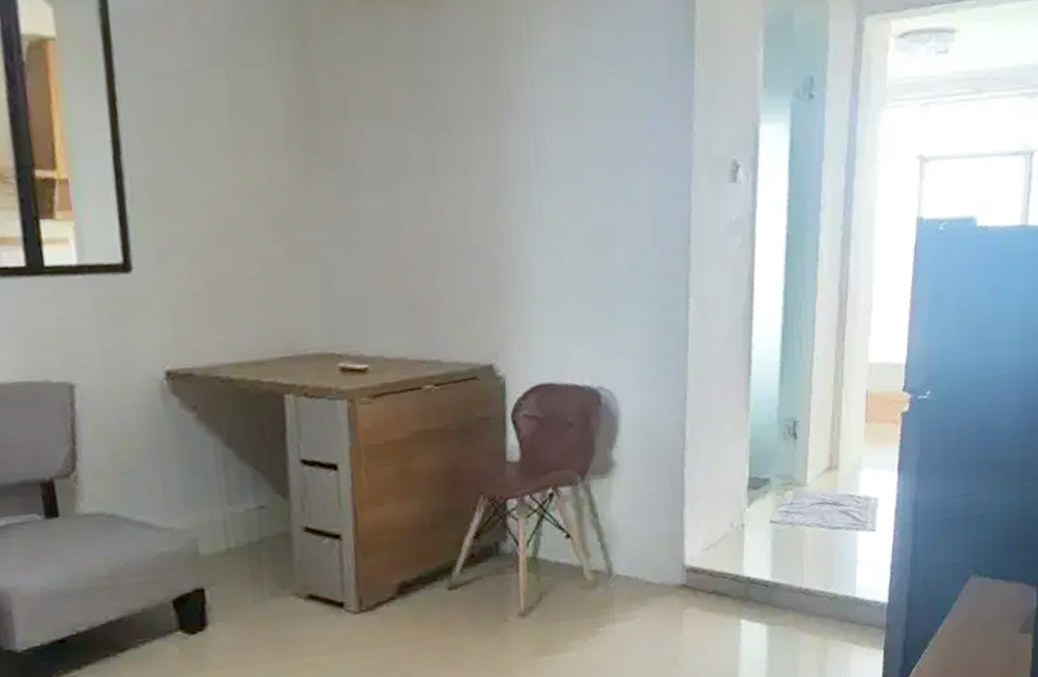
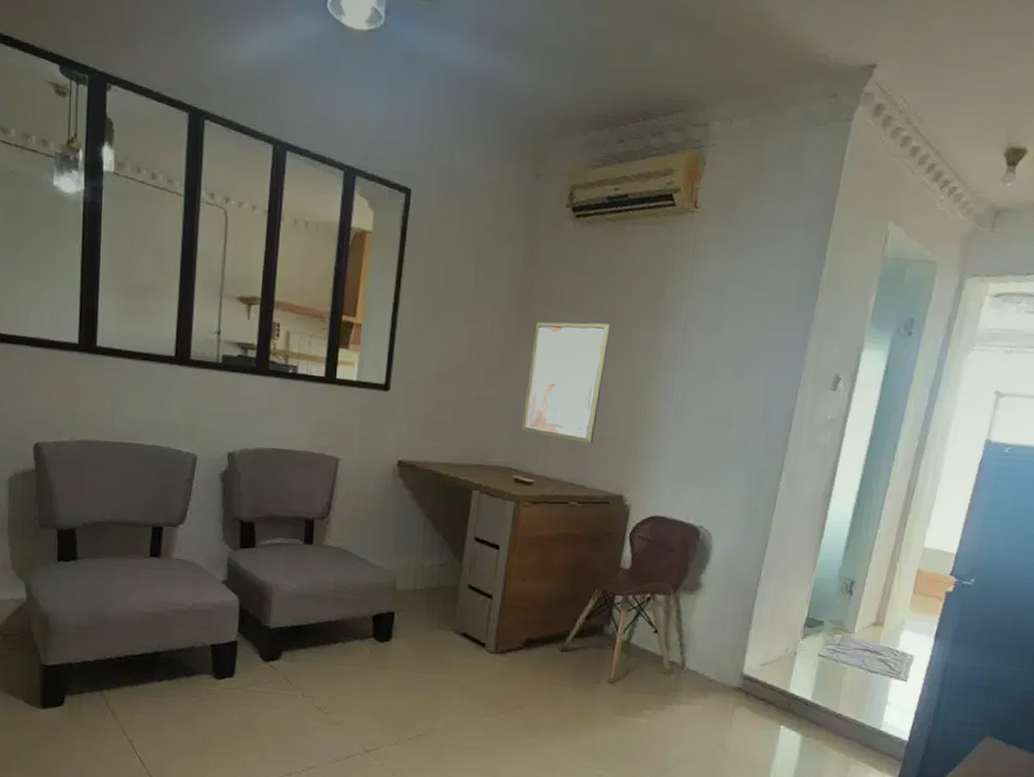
wall art: none [329,131,440,302] -> present [521,321,611,444]

